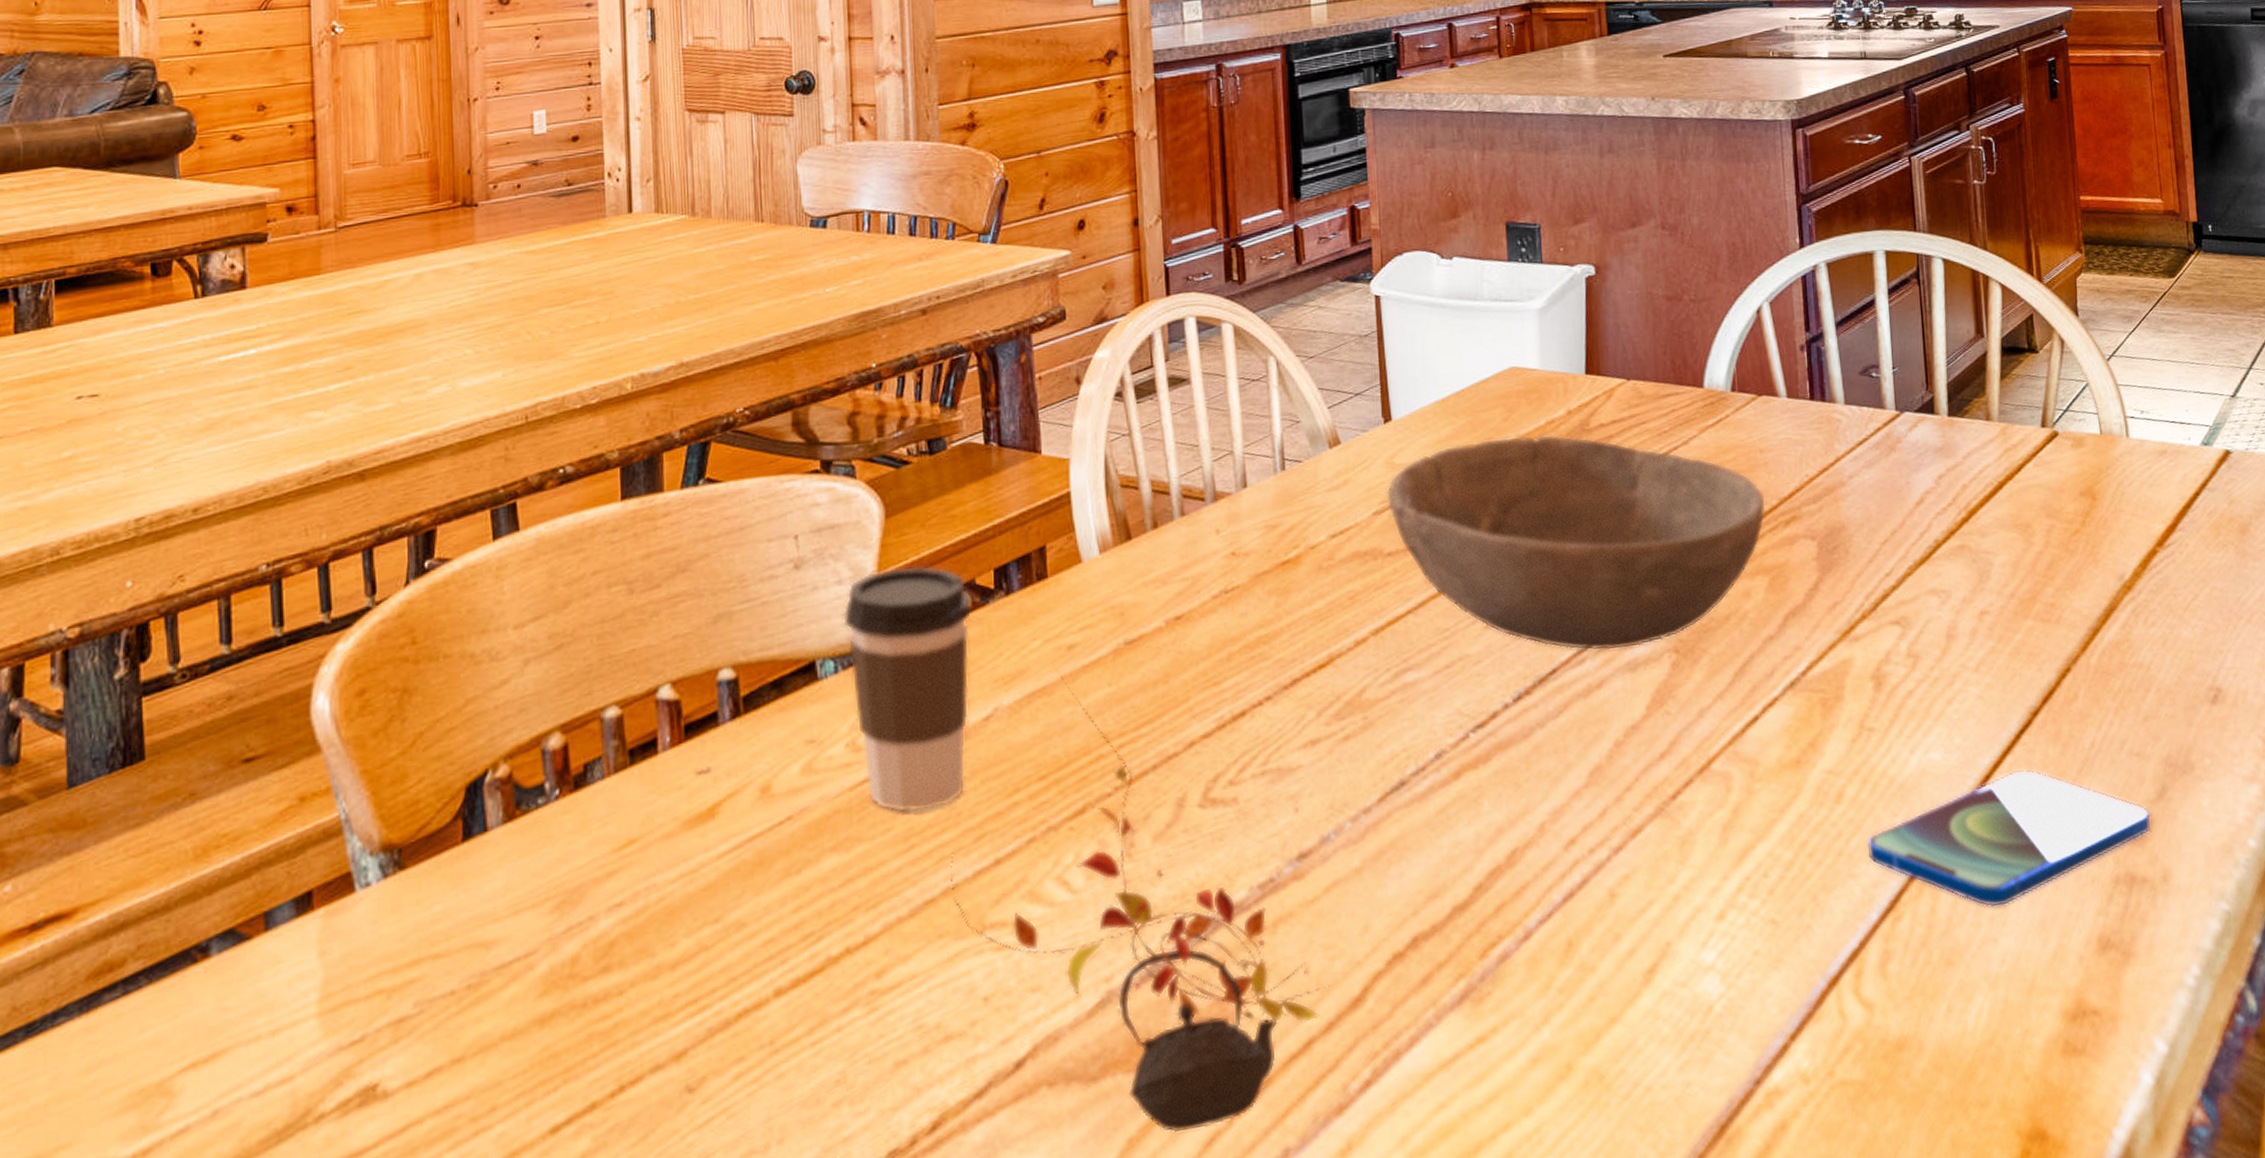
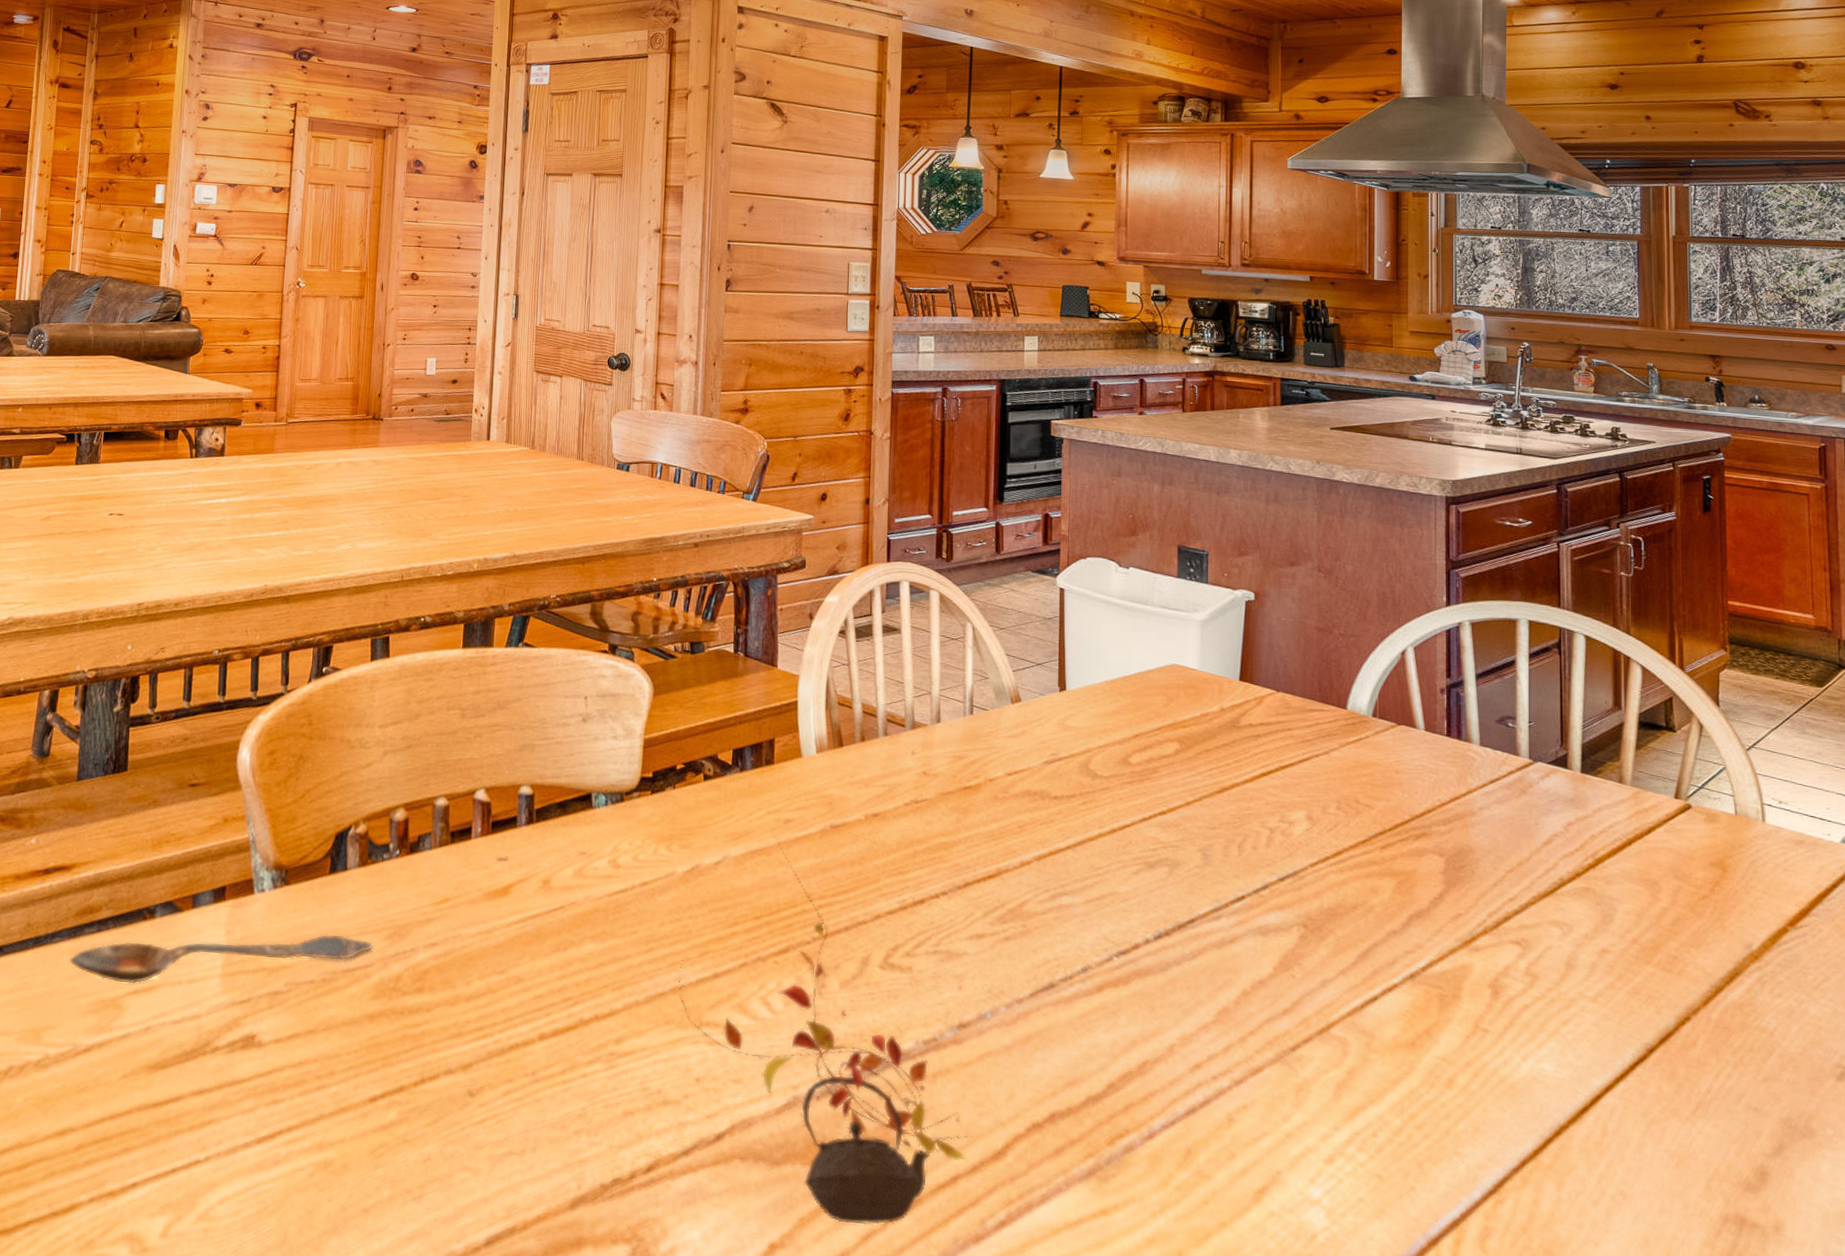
spoon: none [83,918,534,1061] -> present [69,934,373,984]
coffee cup: present [843,565,972,813] -> none [615,734,714,925]
bowl: present [1386,434,1766,651] -> none [1056,719,1397,916]
smartphone: present [1867,769,2151,908] -> none [1475,1096,1766,1216]

